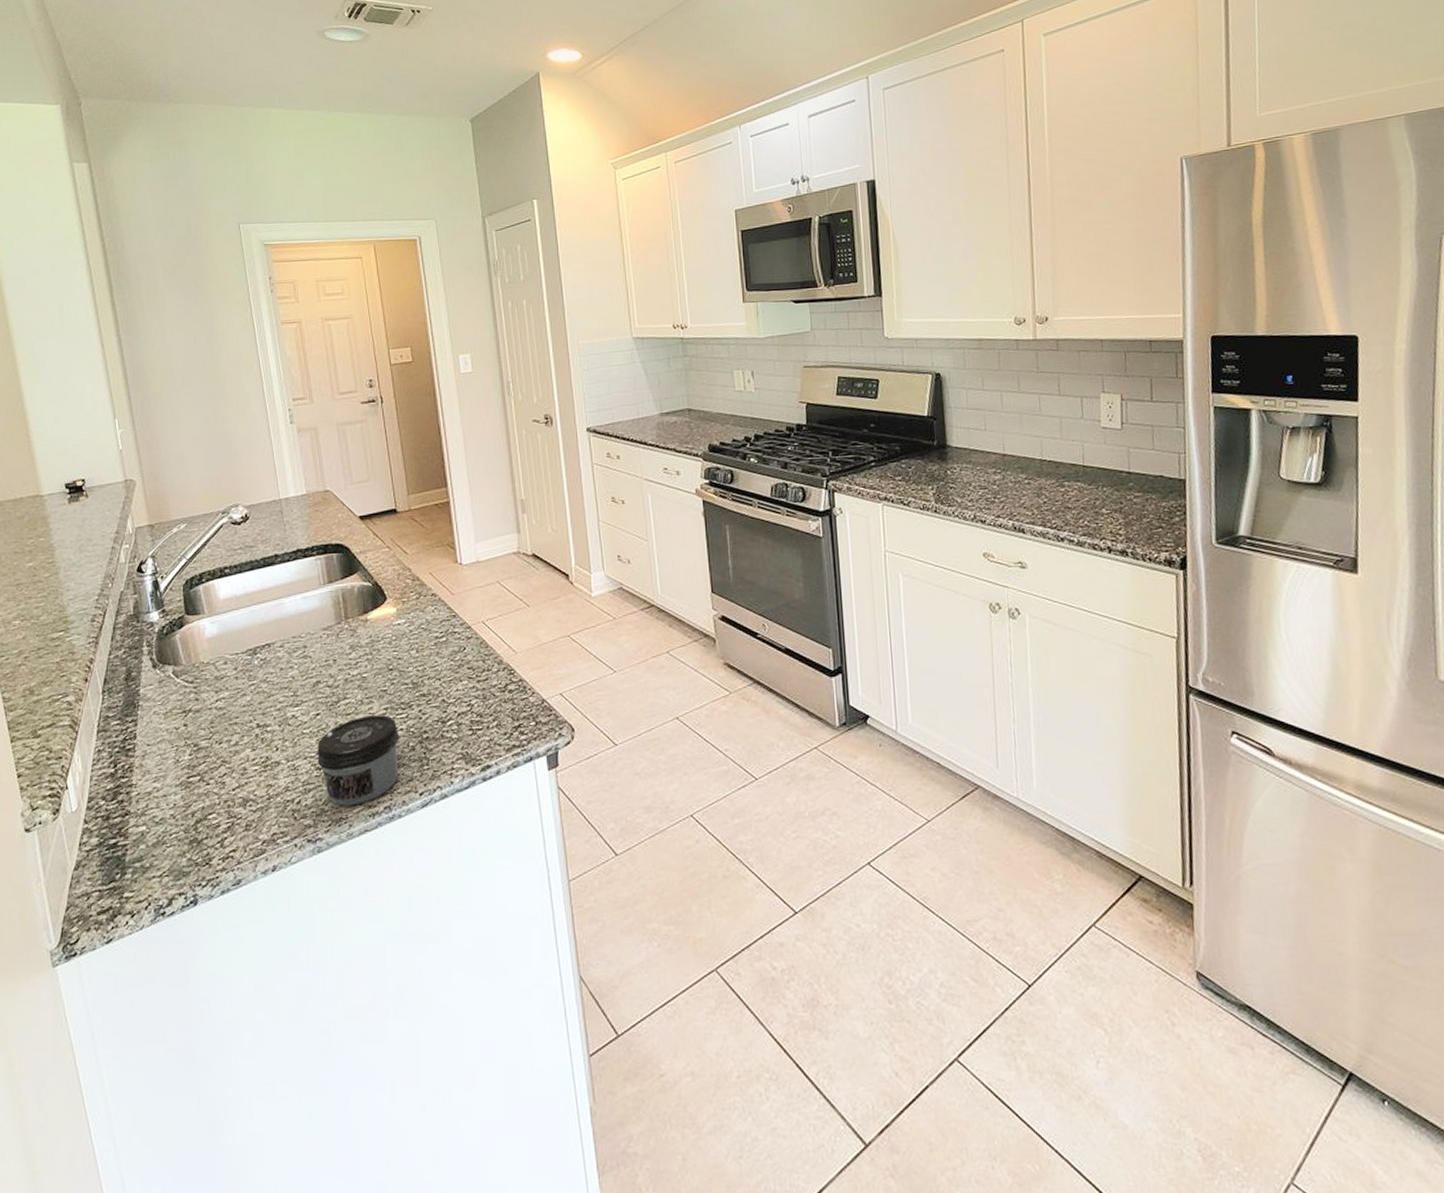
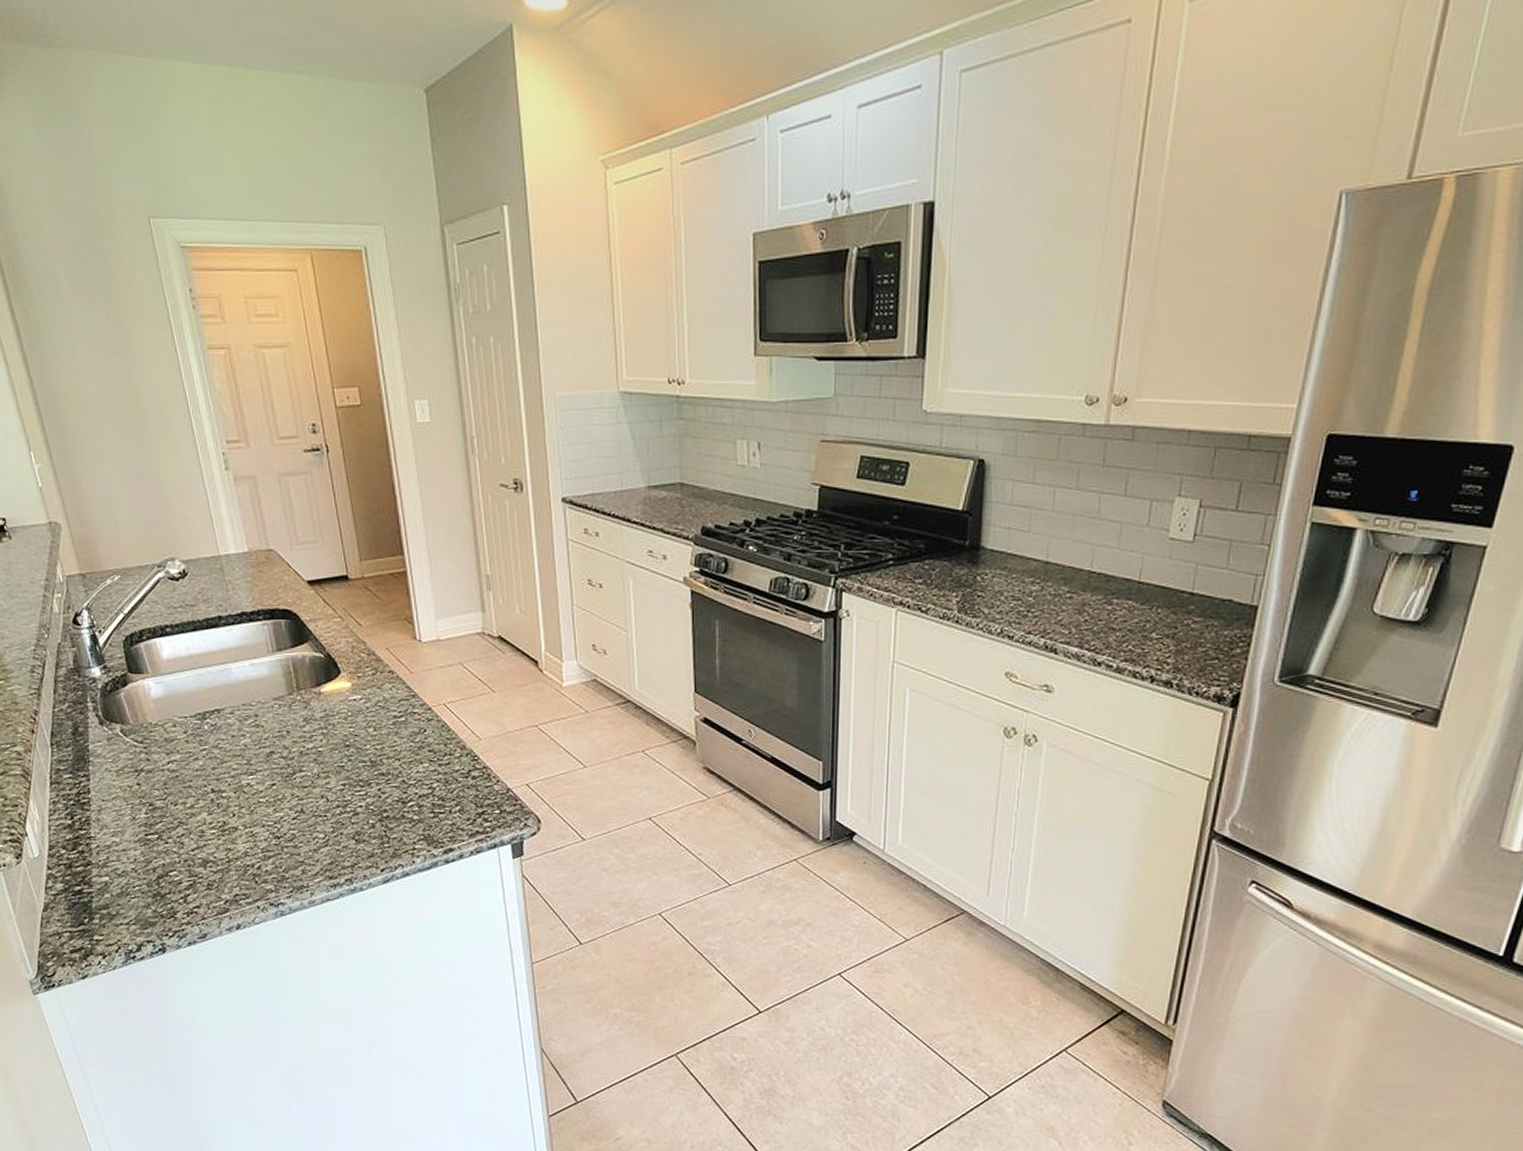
jar: present [317,715,400,806] -> none [274,790,359,876]

